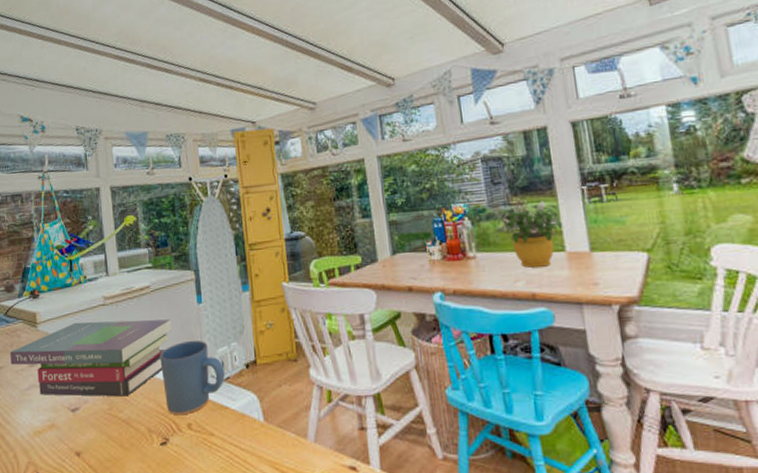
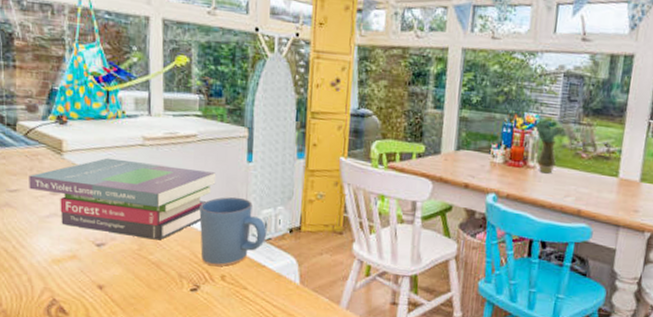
vase: none [466,208,496,262] -> present [536,119,559,174]
potted flower: present [496,200,562,268] -> none [563,126,623,188]

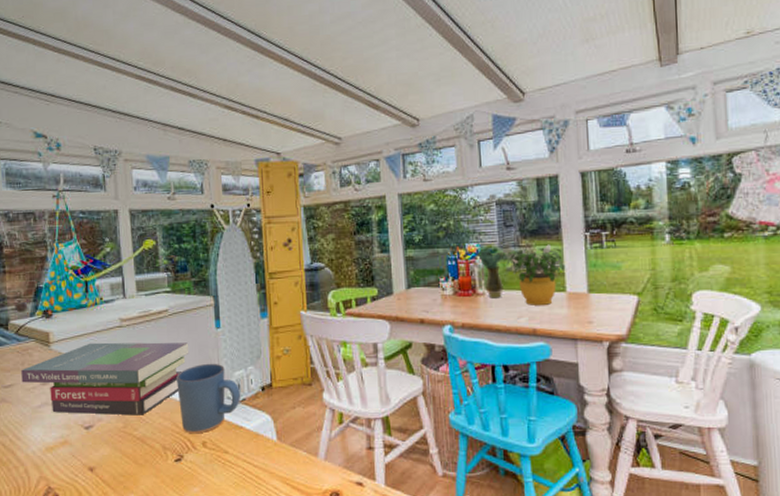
potted flower: none [563,126,623,188] -> present [506,244,564,305]

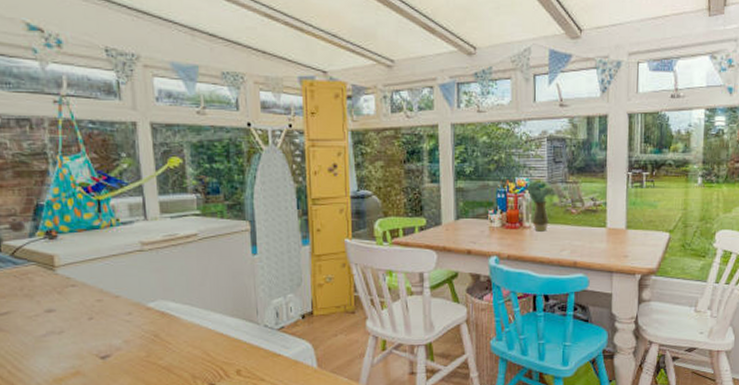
books: present [21,342,189,416] -> none [19,267,222,344]
mug: present [176,363,241,434] -> none [207,290,280,362]
potted flower: present [506,244,564,305] -> none [553,182,607,239]

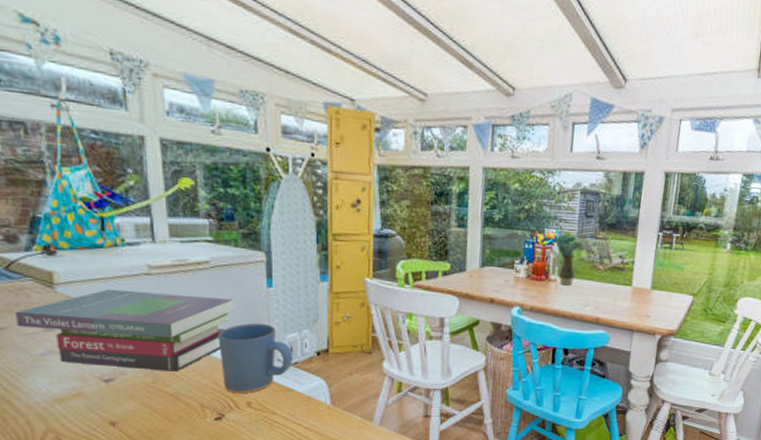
books: none [19,267,222,344] -> present [15,289,235,372]
mug: none [207,290,280,362] -> present [218,323,294,394]

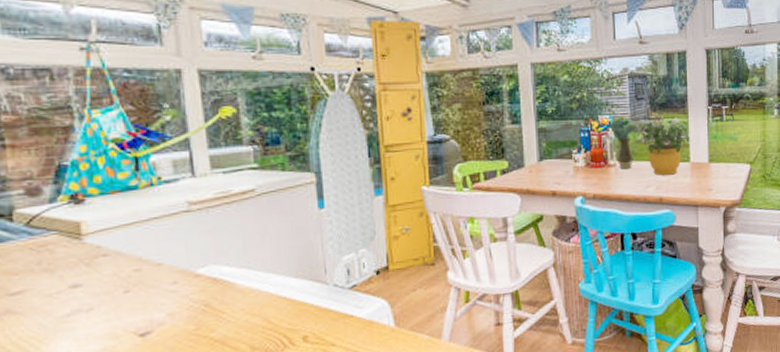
books: present [15,289,235,372] -> none [37,226,284,321]
mug: present [218,323,294,394] -> none [268,247,351,329]
potted flower: none [581,239,635,297] -> present [637,117,689,175]

